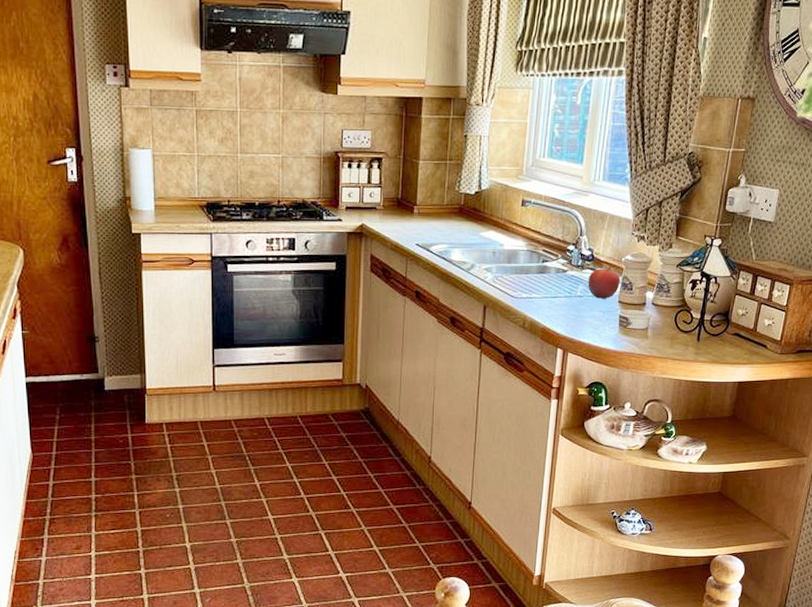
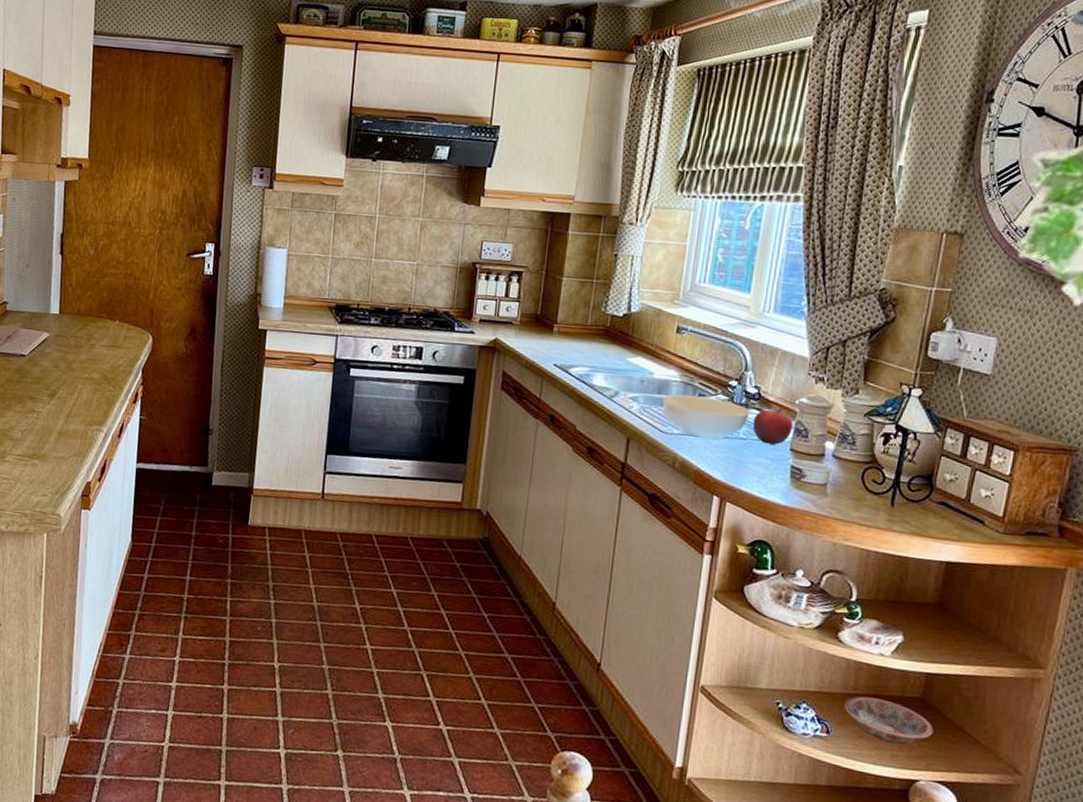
bowl: none [512,262,586,300] -> present [662,394,751,441]
ceramic bowl: none [663,498,728,531] -> present [844,696,934,745]

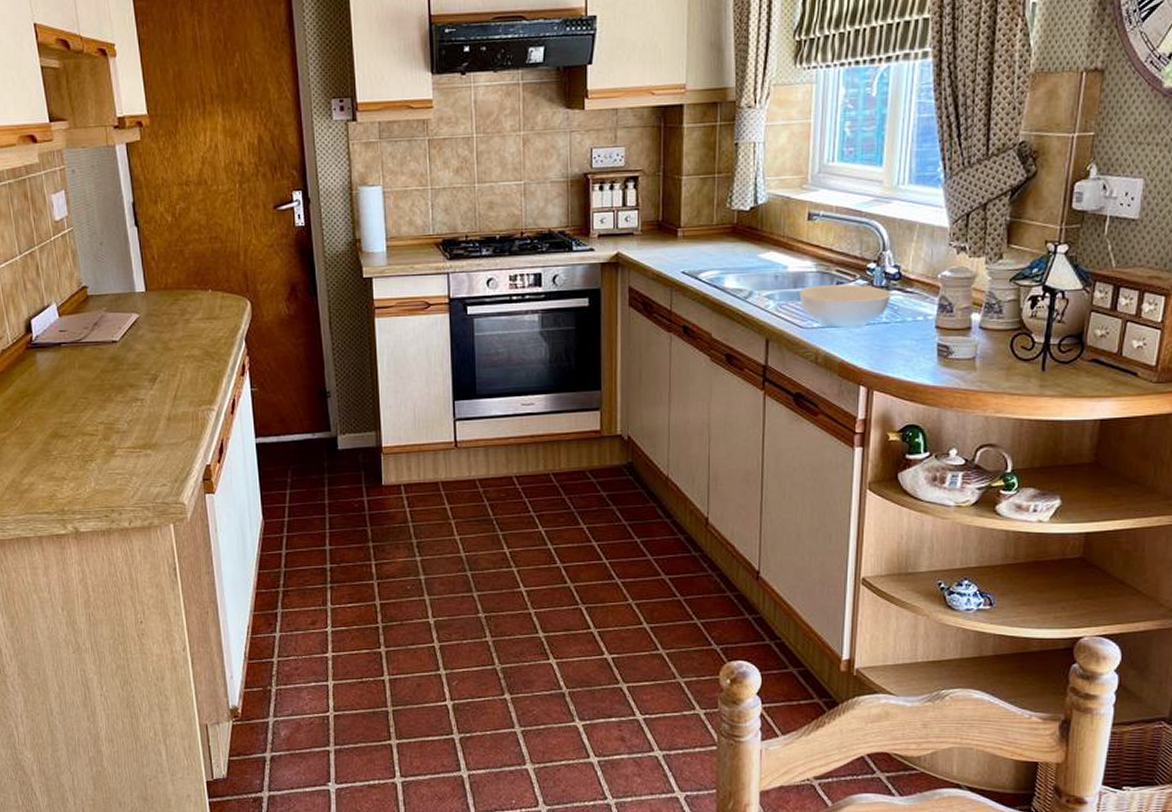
fruit: present [752,408,793,445] -> none [895,285,937,325]
ceramic bowl: present [844,696,934,745] -> none [1005,565,1095,606]

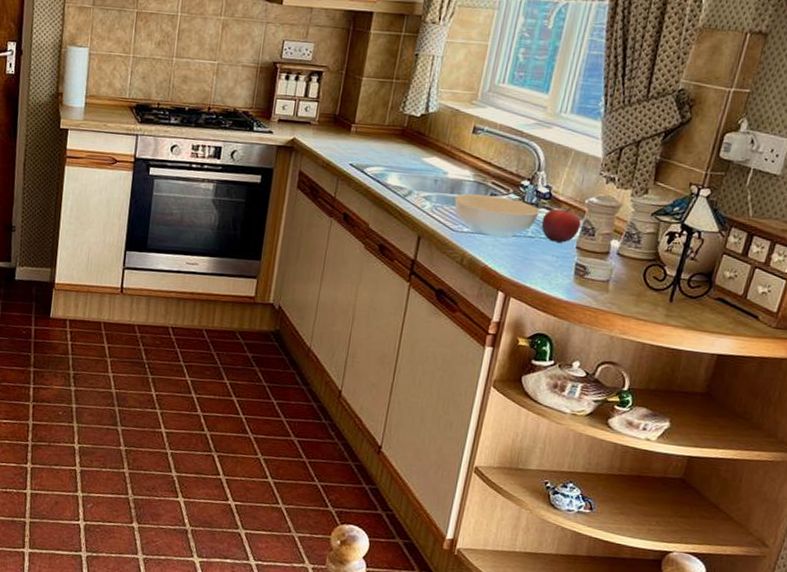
fruit: none [895,285,937,325] -> present [541,207,581,243]

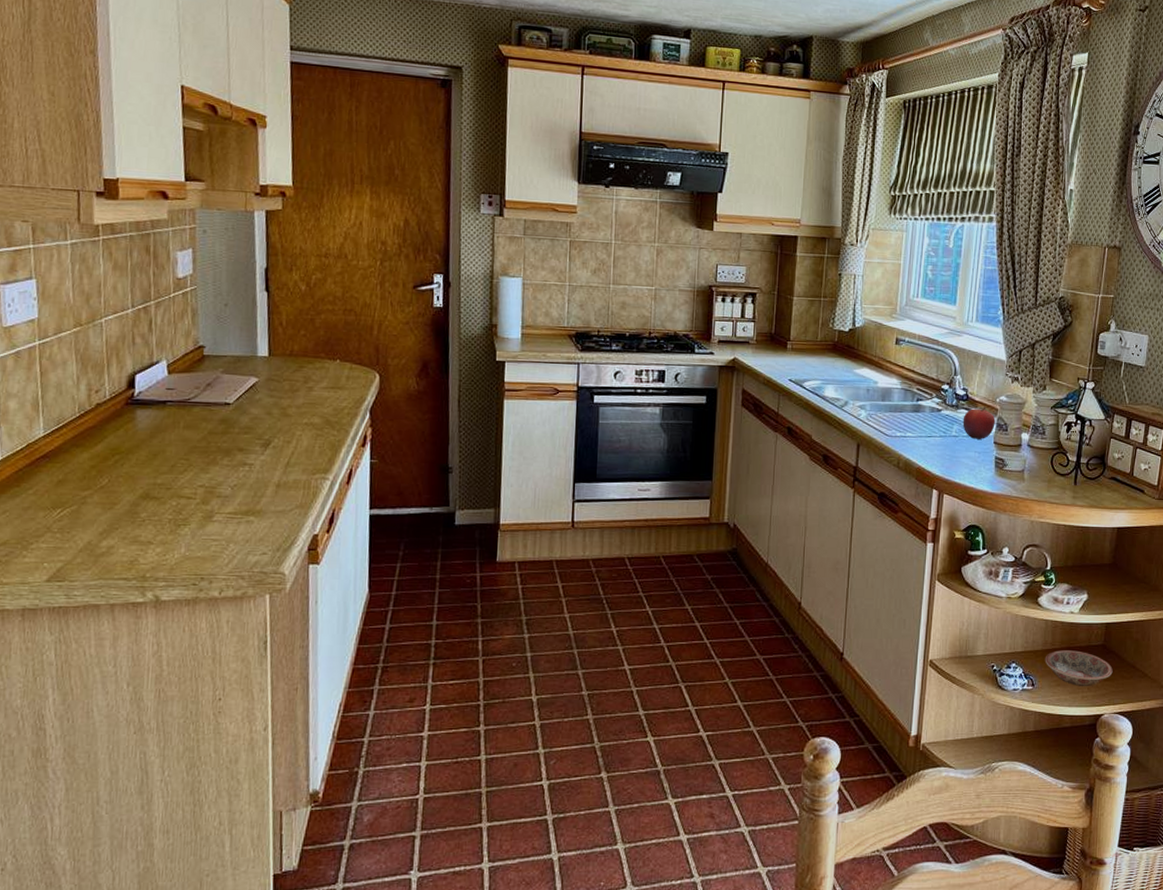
bowl: present [454,193,541,239] -> none [886,400,961,440]
ceramic bowl: none [608,477,691,521] -> present [1045,650,1113,687]

